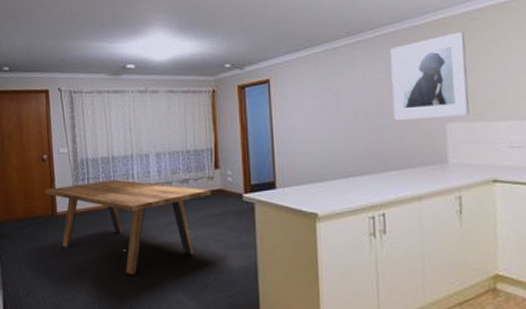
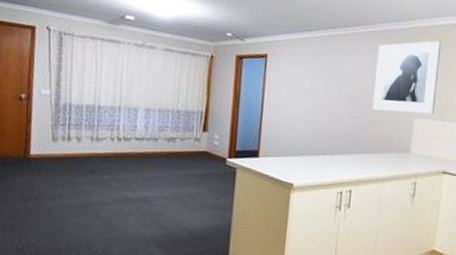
dining table: present [45,179,211,275] -> none [18,128,197,225]

